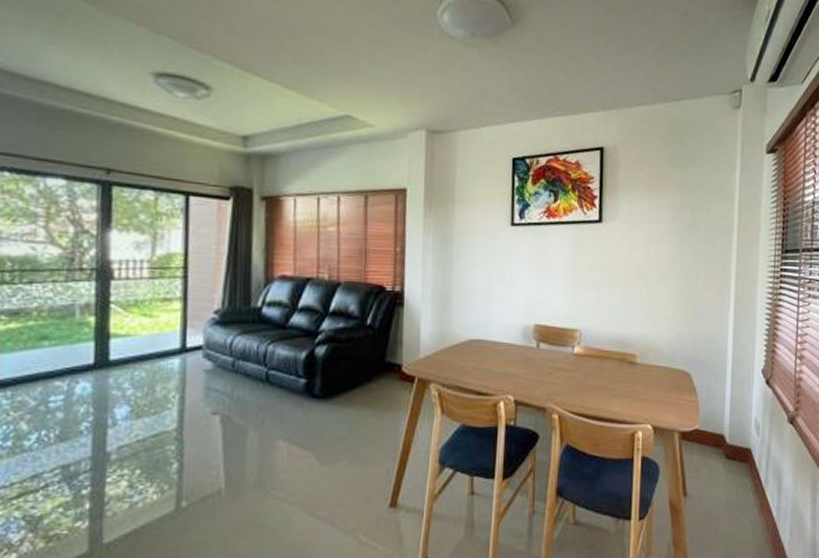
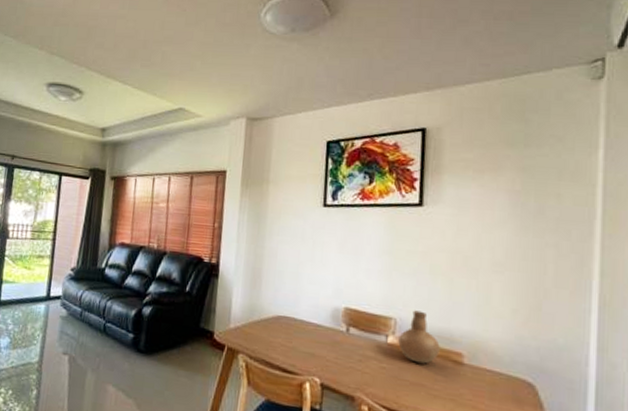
vase: none [583,320,618,368] -> present [398,310,440,364]

